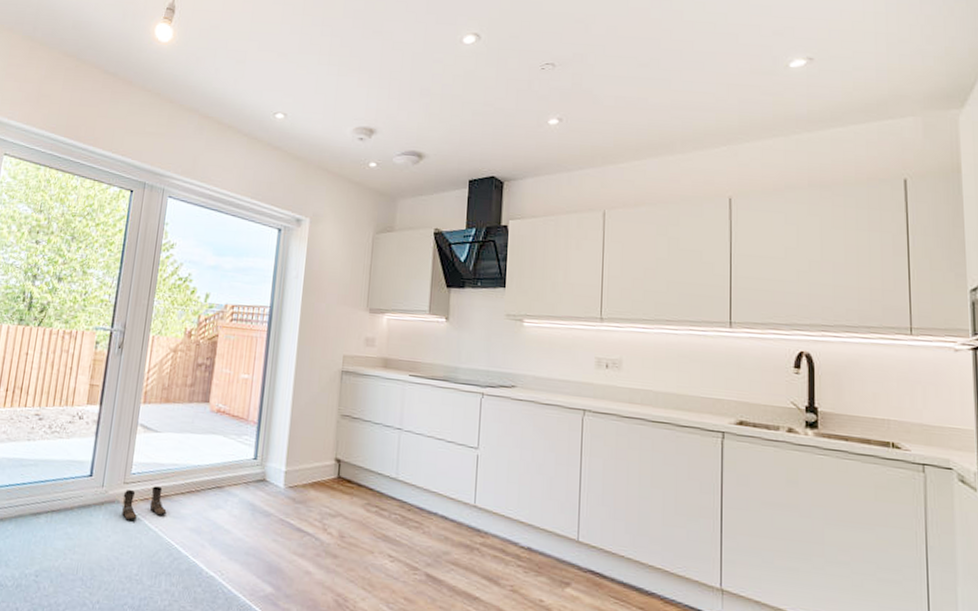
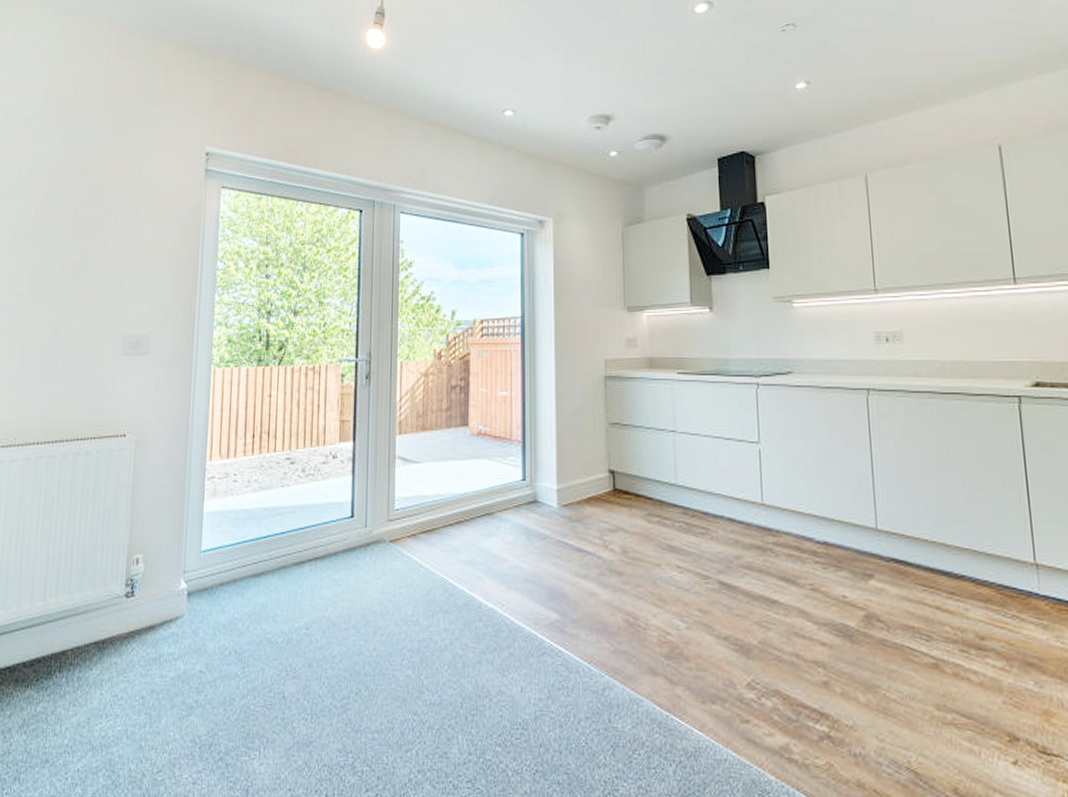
boots: present [122,486,167,521] -> none [388,520,437,560]

